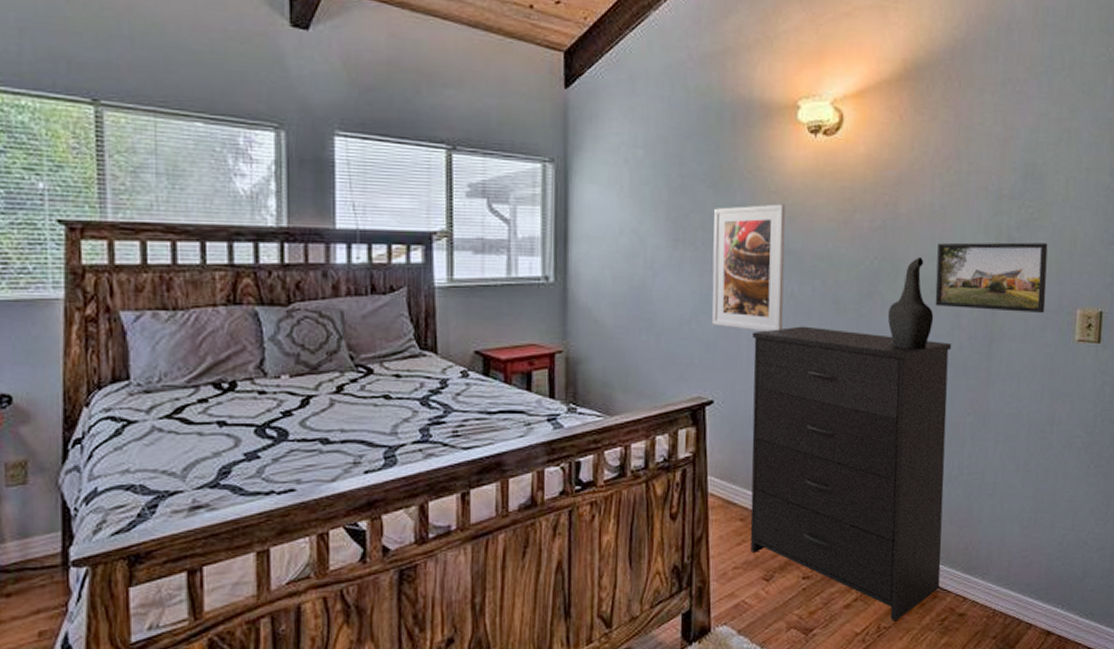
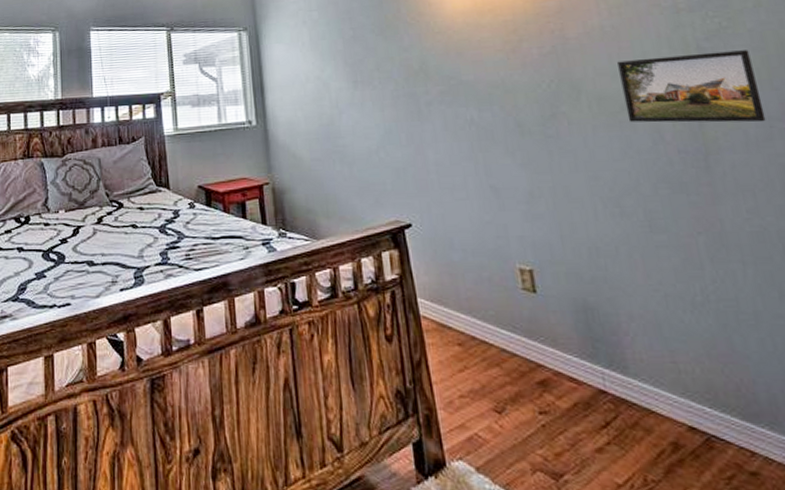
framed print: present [711,204,786,332] -> none [385,42,469,157]
dresser: present [750,326,952,621] -> none [439,149,714,474]
decorative vase: present [887,256,934,350] -> none [577,75,632,167]

